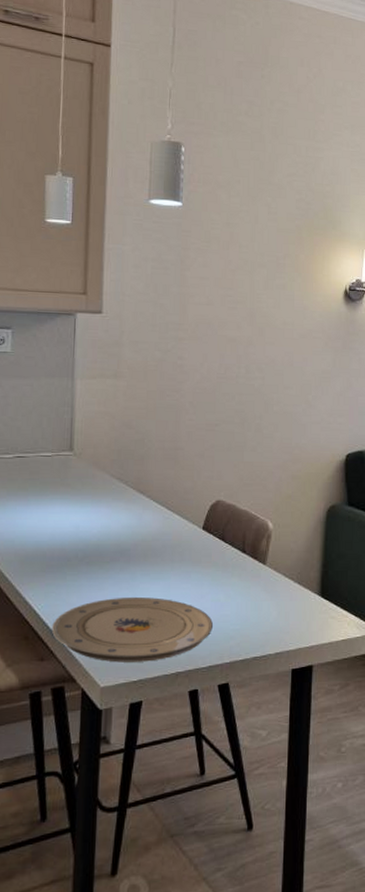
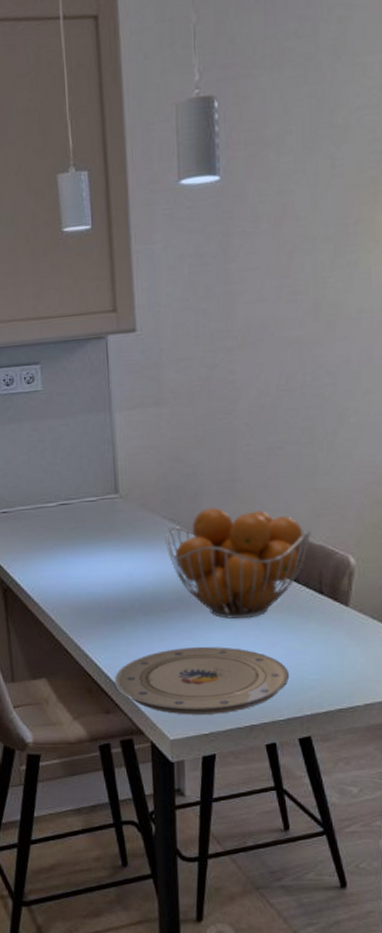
fruit basket: none [112,471,238,573] -> present [165,508,311,619]

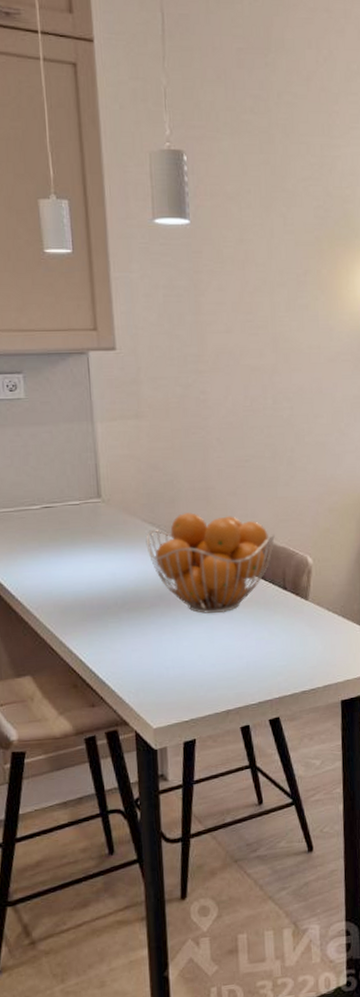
plate: present [115,646,289,715] -> none [99,639,259,704]

